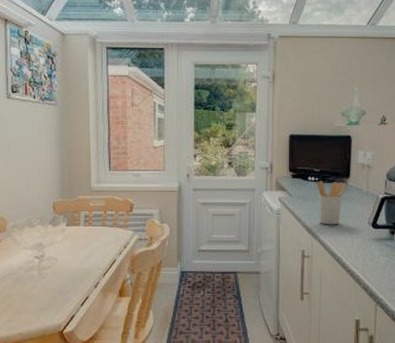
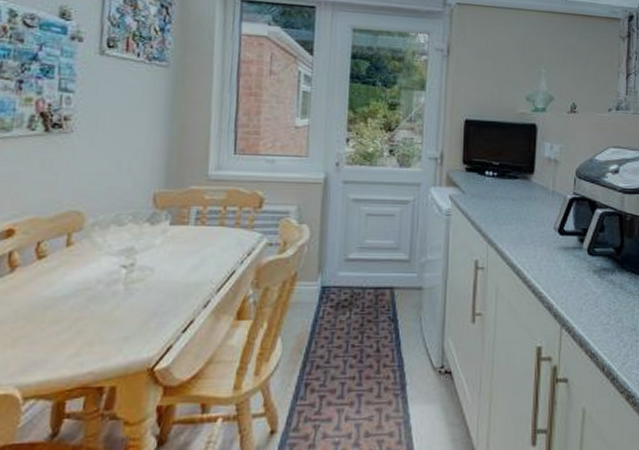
utensil holder: present [317,181,348,225] -> none [495,176,531,230]

